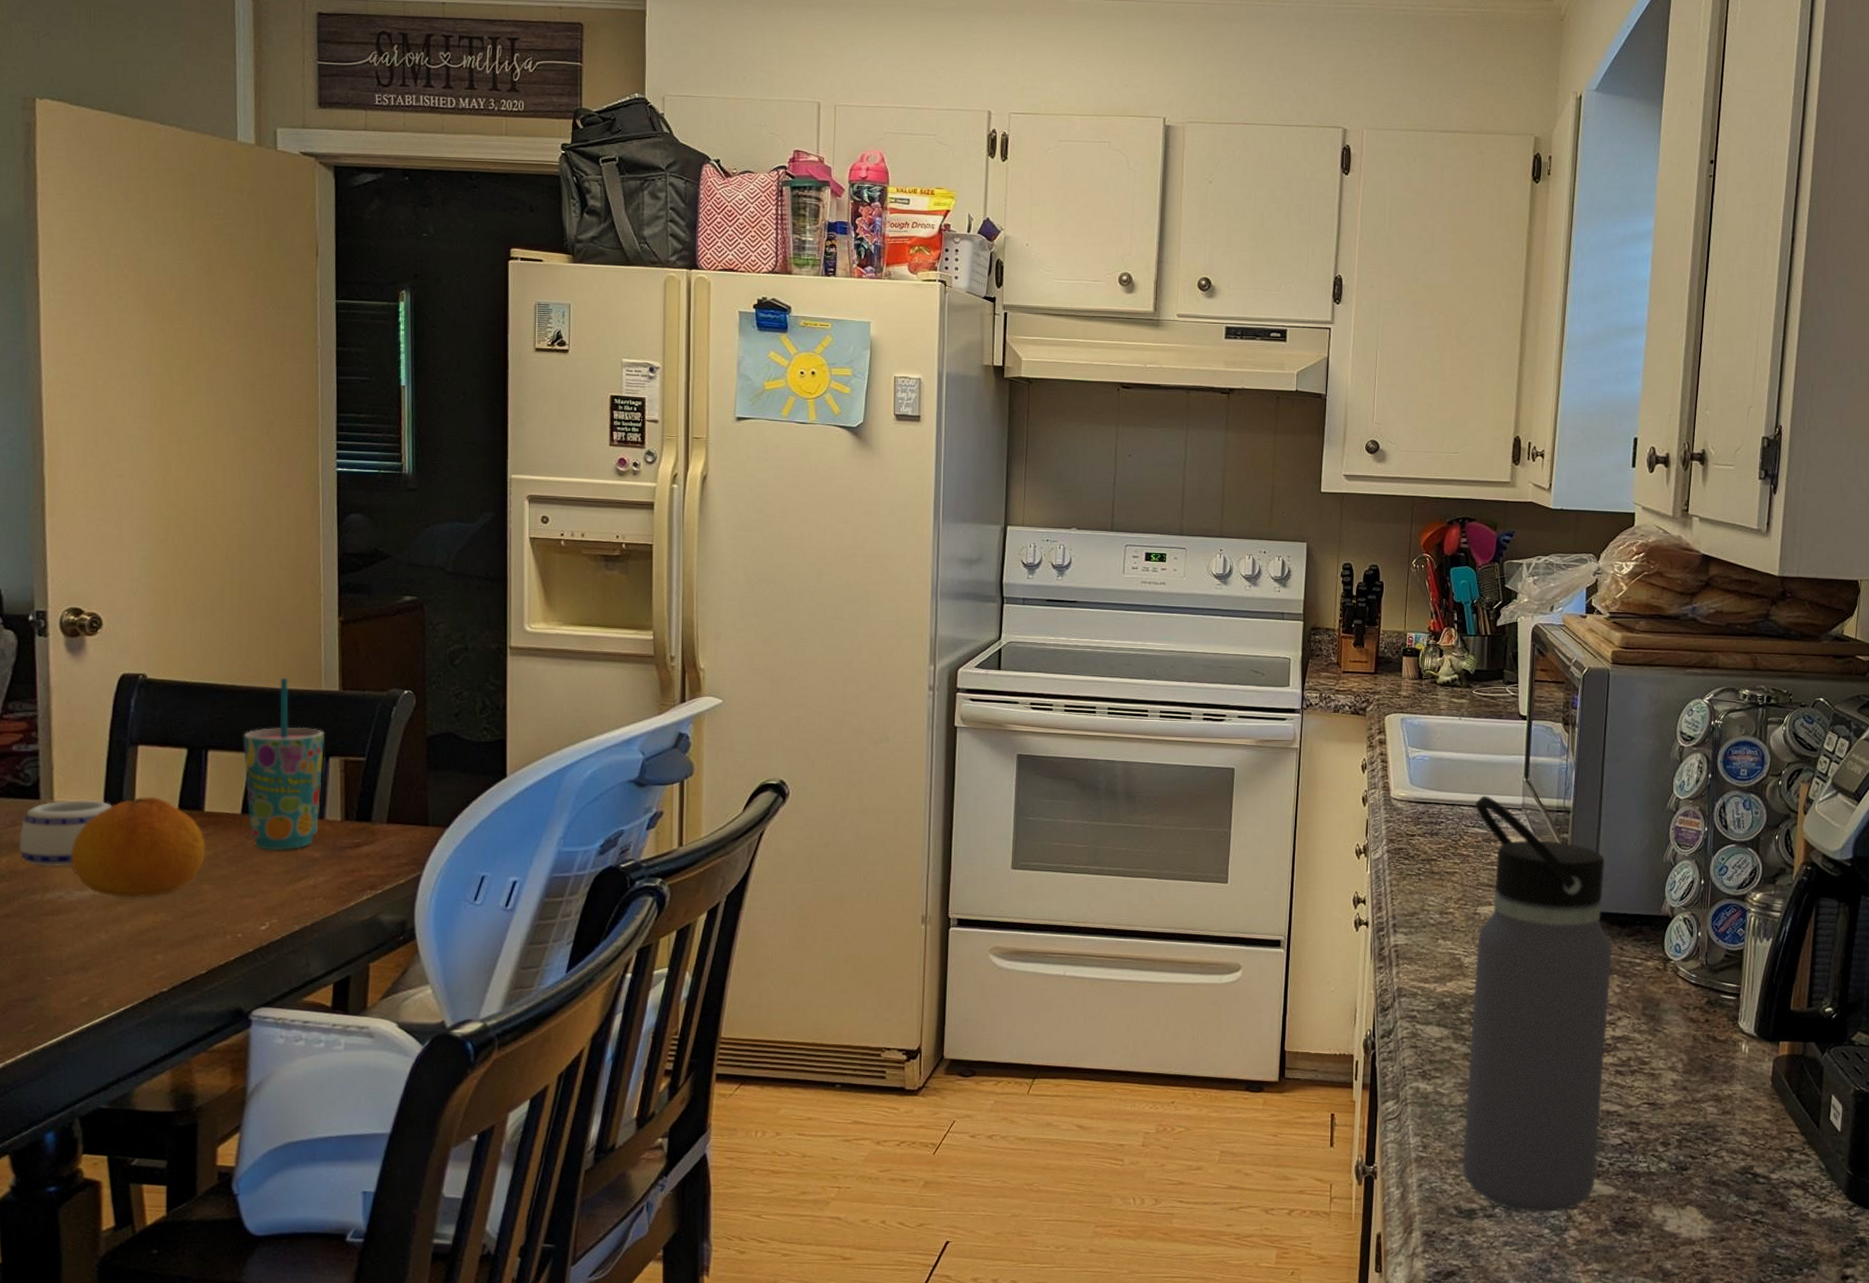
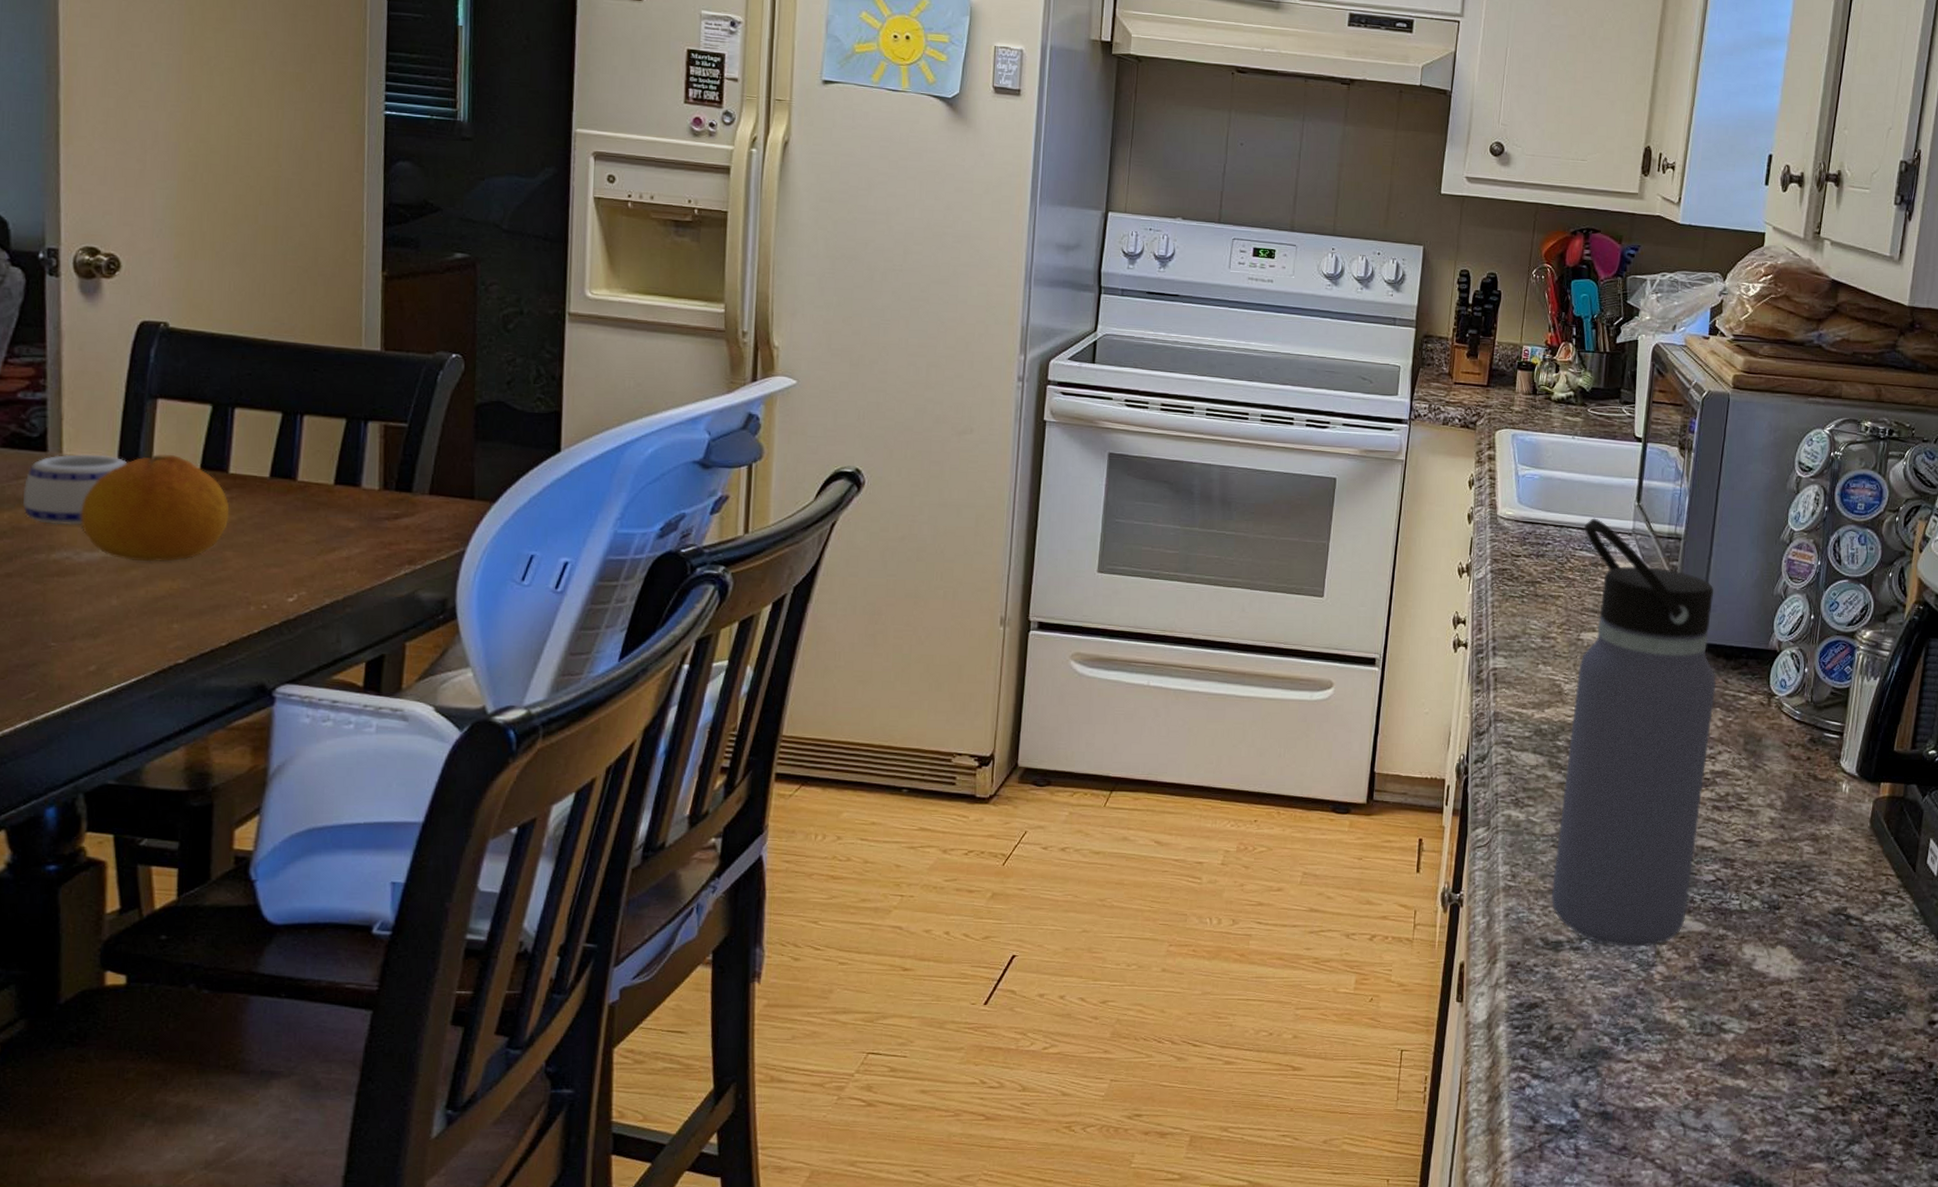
cup: present [243,678,324,850] -> none [273,334,363,518]

